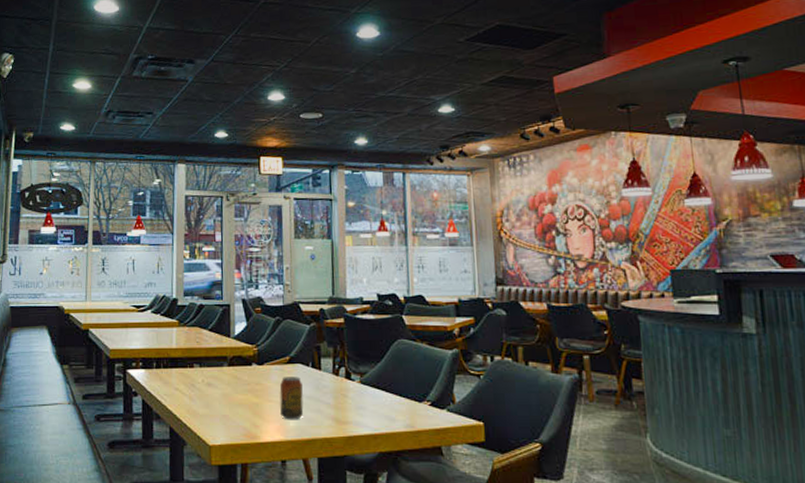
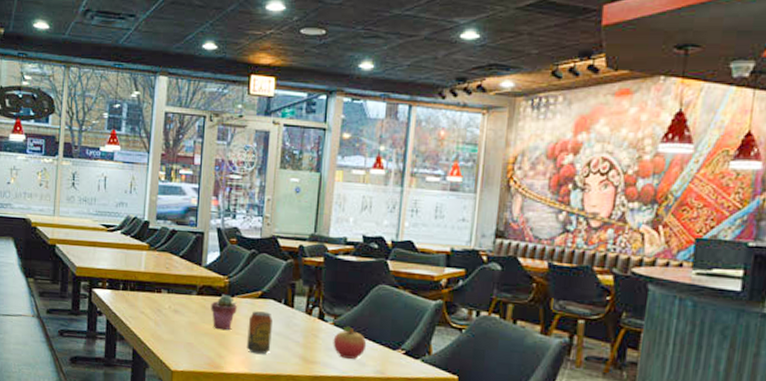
potted succulent: none [242,363,268,399] -> present [211,294,237,331]
fruit: none [362,383,394,415] -> present [333,326,367,359]

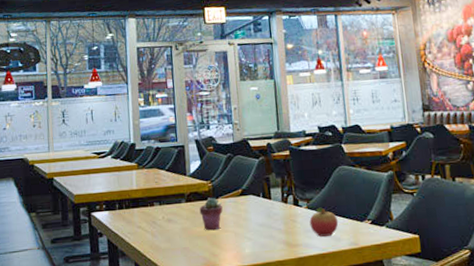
beverage can: present [247,311,272,355] -> none [234,207,258,247]

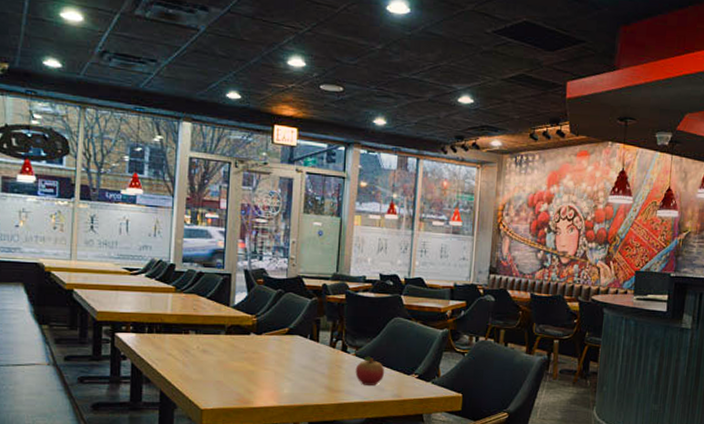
potted succulent: present [199,197,223,231] -> none [239,332,265,367]

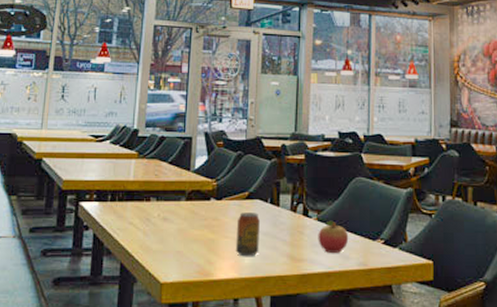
beverage can: none [275,347,299,388] -> present [236,212,260,257]

